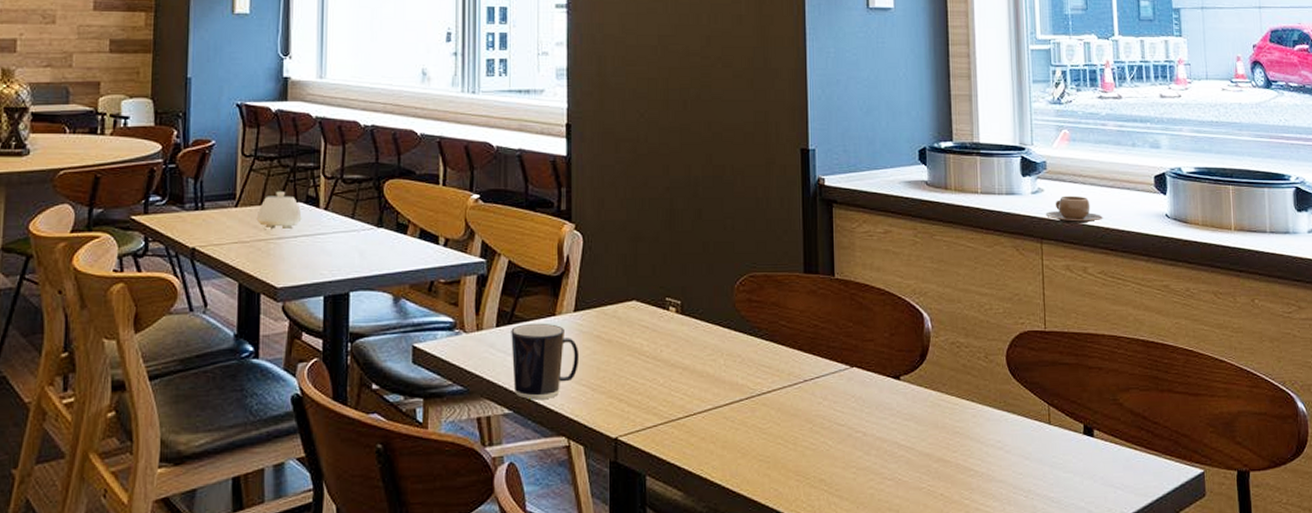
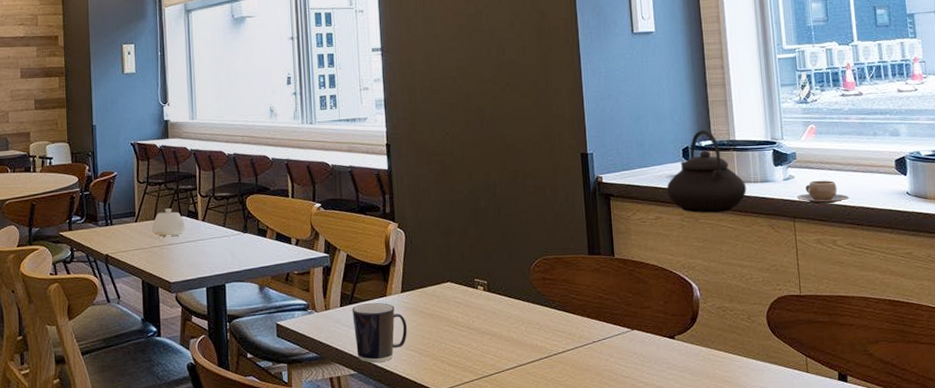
teapot: none [898,128,990,230] -> present [666,130,747,214]

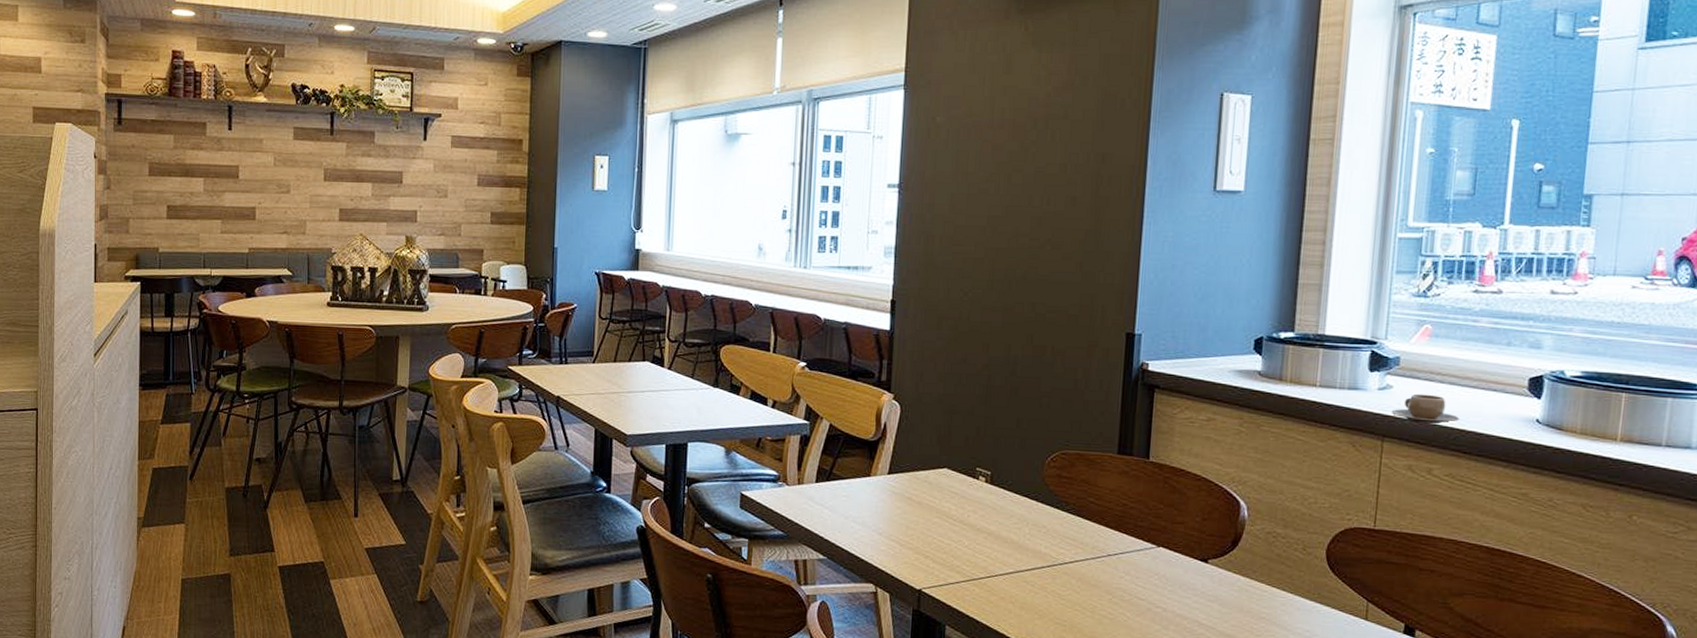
sugar bowl: present [152,208,185,239] -> none [611,351,648,387]
mug: present [352,302,408,363] -> none [828,481,891,550]
teapot: present [666,130,747,214] -> none [1226,318,1329,422]

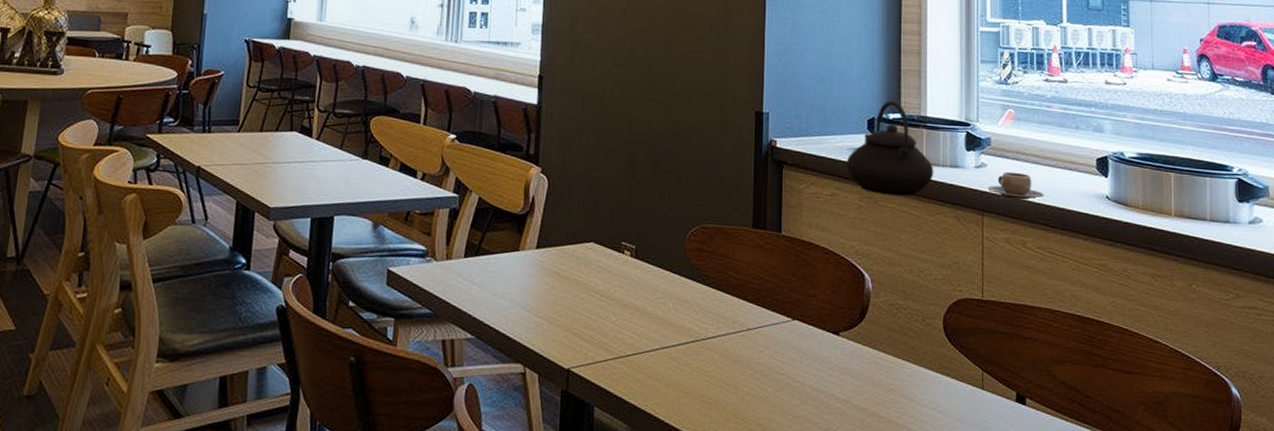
teapot: none [1226,318,1329,422] -> present [846,100,934,197]

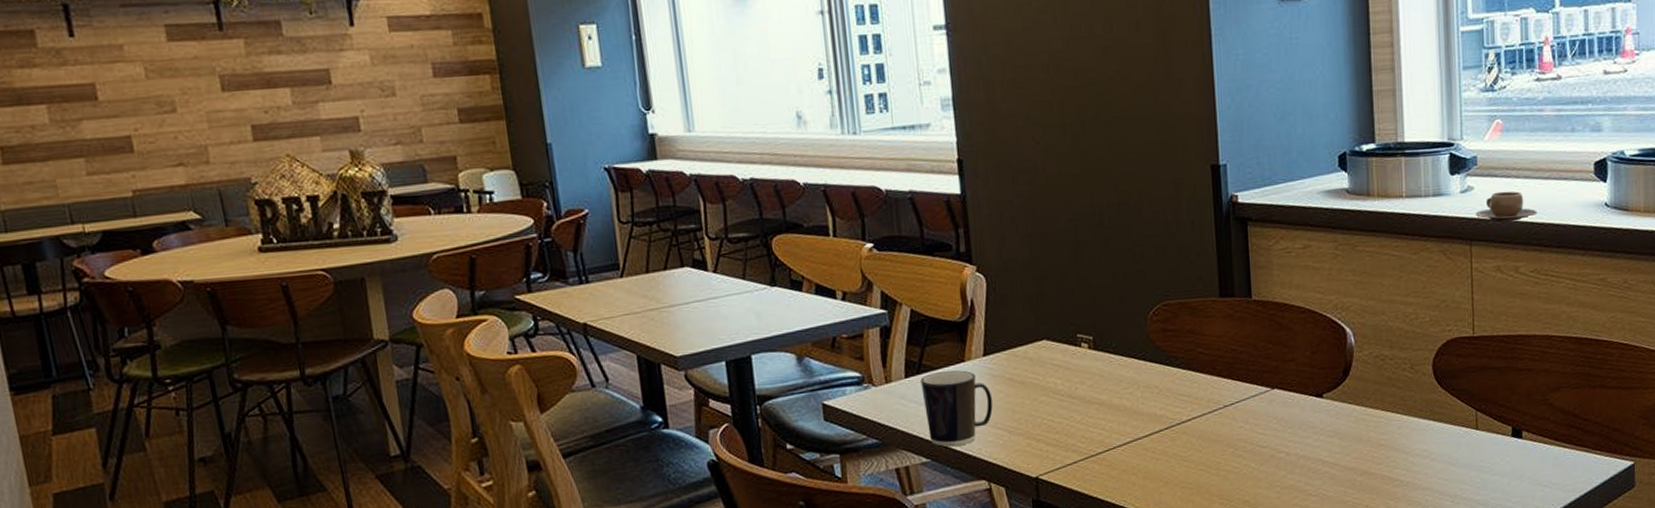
mug: none [476,256,539,328] -> present [920,370,993,447]
teapot: present [846,100,934,197] -> none [1317,129,1416,239]

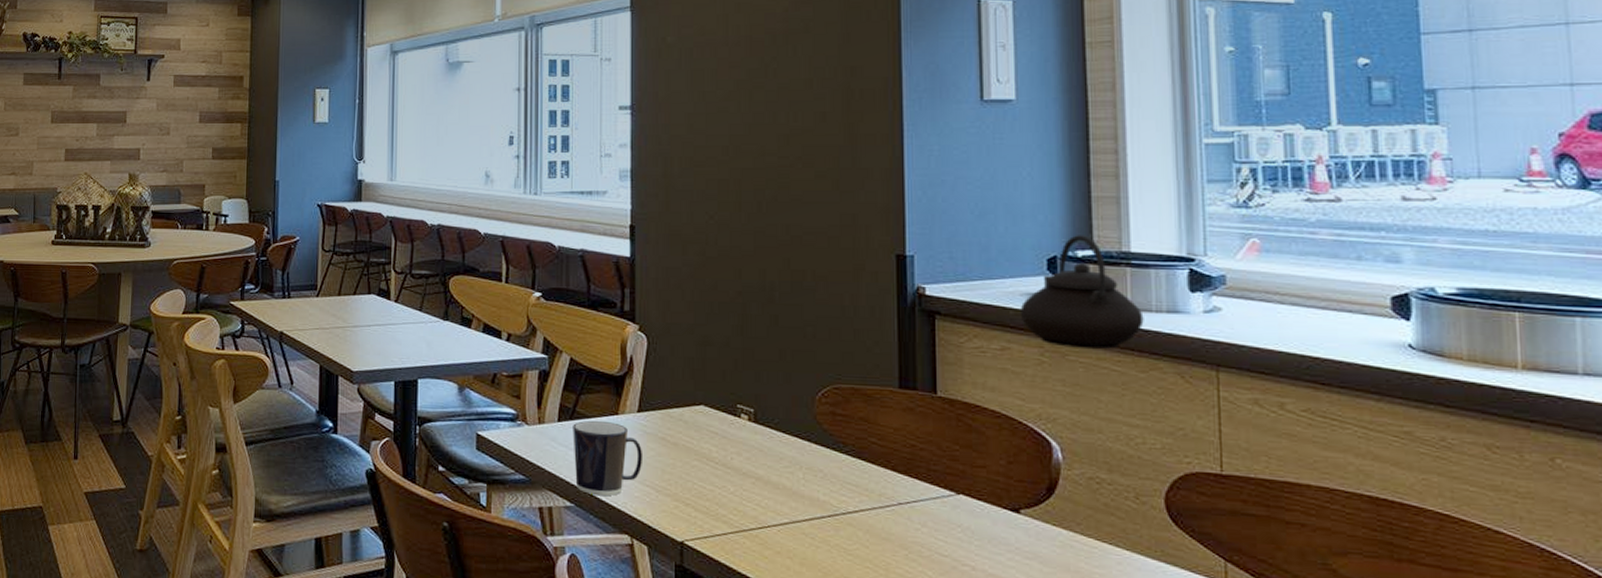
teapot: none [1317,129,1416,239] -> present [1020,235,1144,350]
teacup: present [1475,191,1537,223] -> none [1223,316,1310,352]

